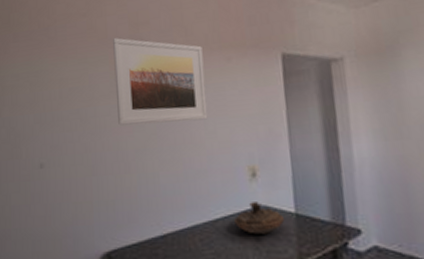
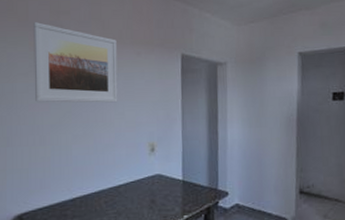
decorative bowl: present [234,202,285,234] -> none [135,171,174,197]

